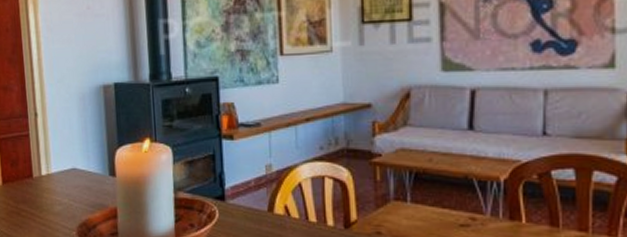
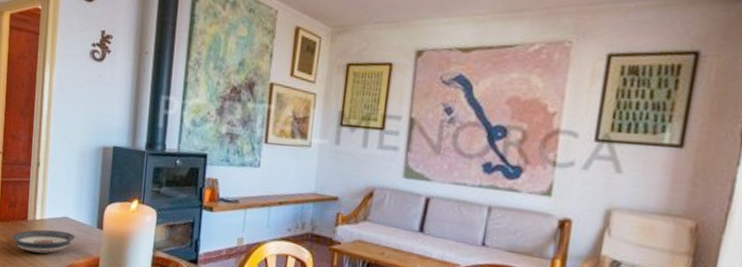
saucer: none [19,184,87,212] -> present [12,229,75,254]

